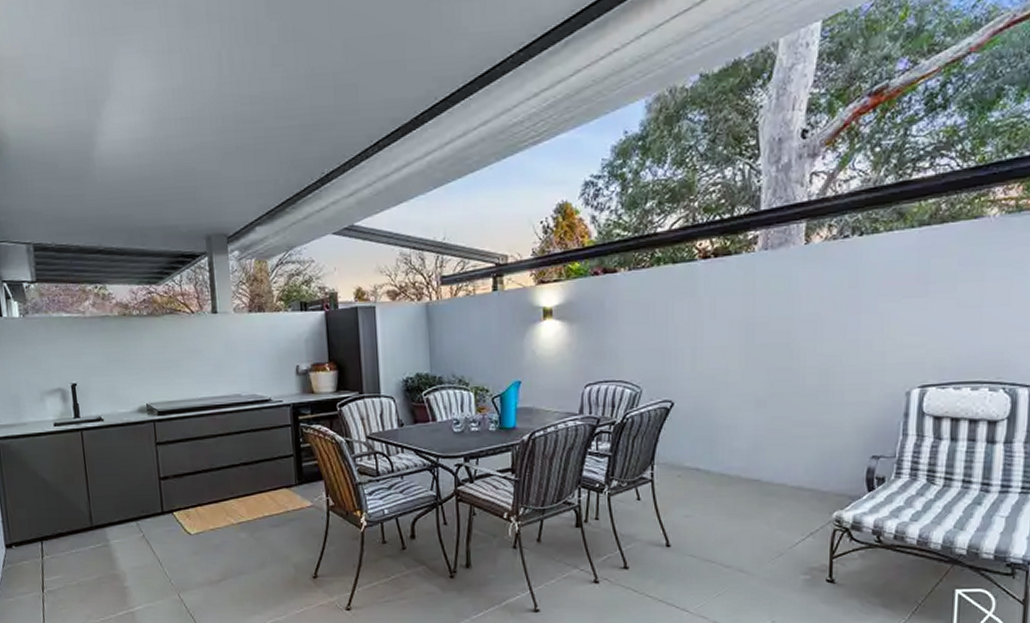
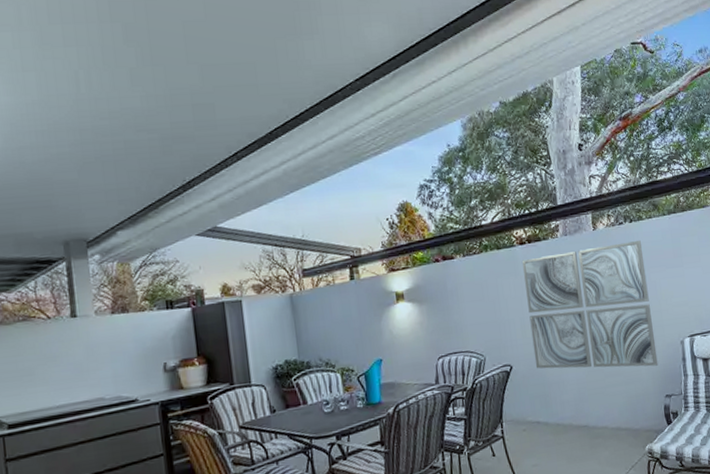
wall art: none [702,259,872,420] -> present [521,239,658,369]

